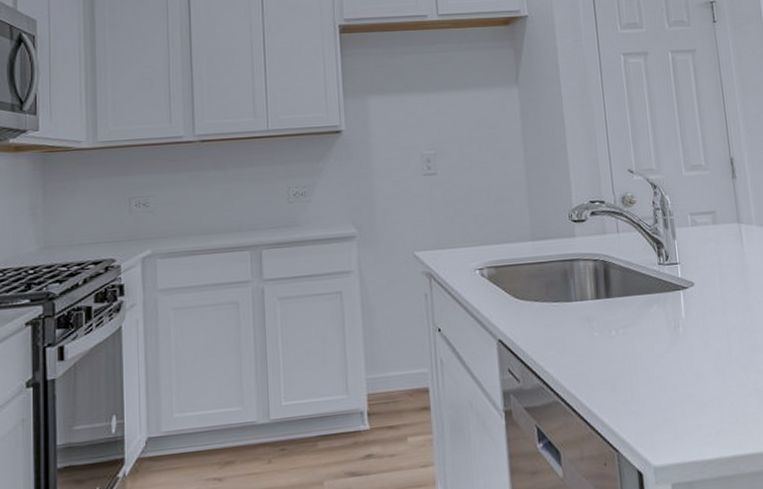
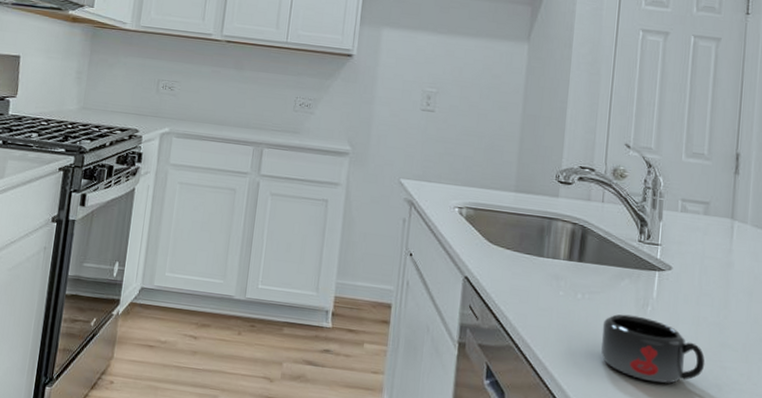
mug: none [640,339,742,403] -> present [601,314,705,384]

